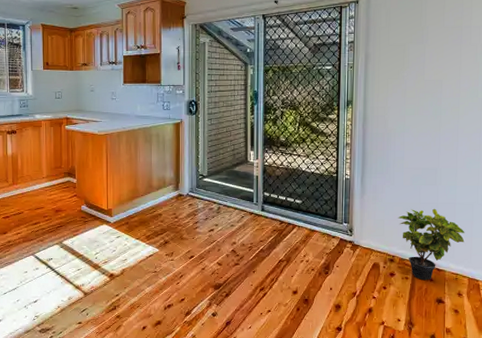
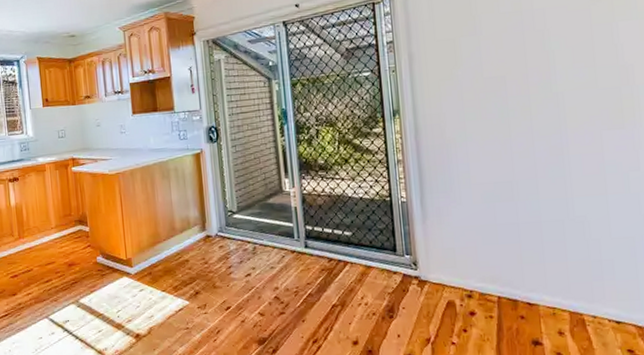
potted plant: present [398,208,465,281] -> none [471,229,559,319]

